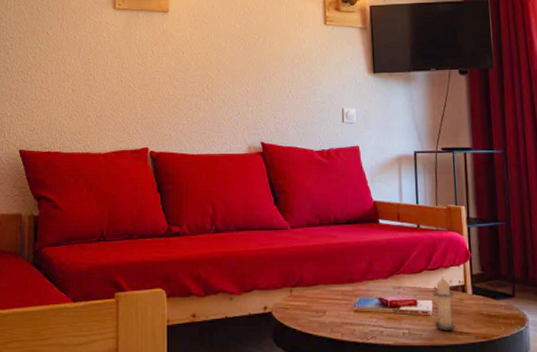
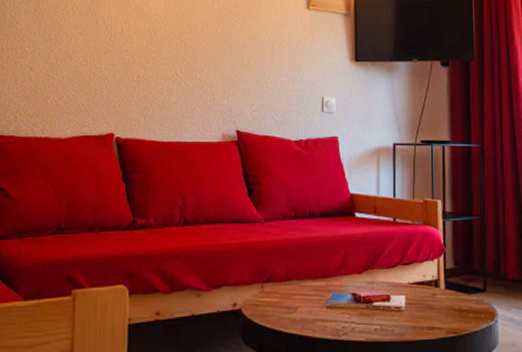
candle: present [432,277,456,331] -> none [406,271,428,327]

